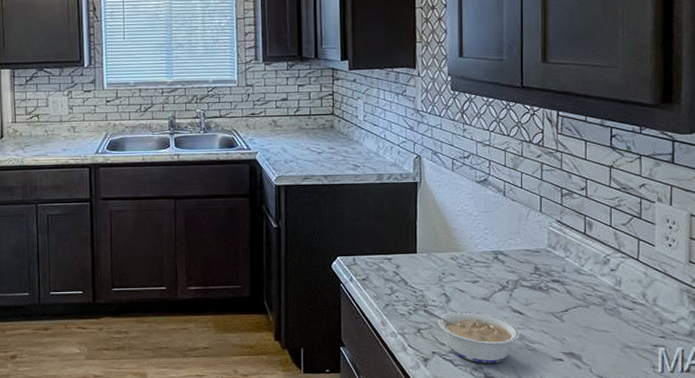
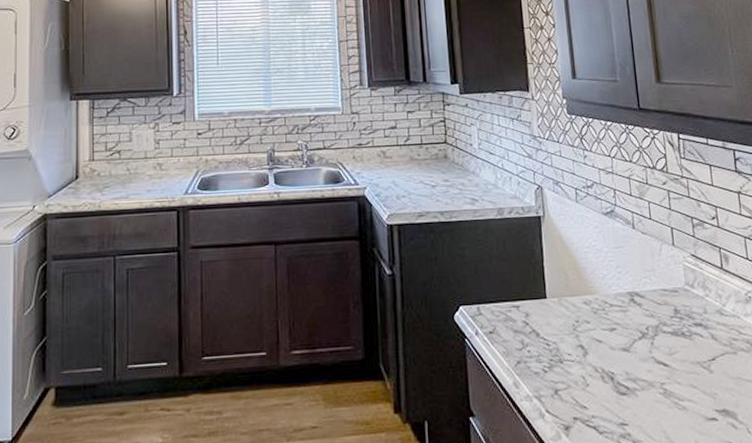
legume: present [423,308,520,364] -> none [558,364,668,429]

